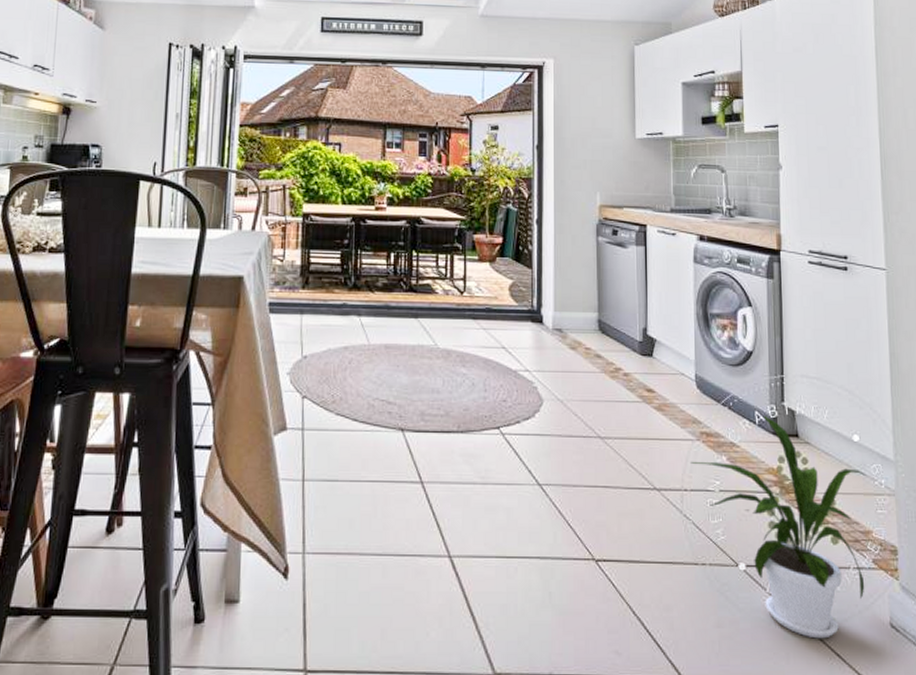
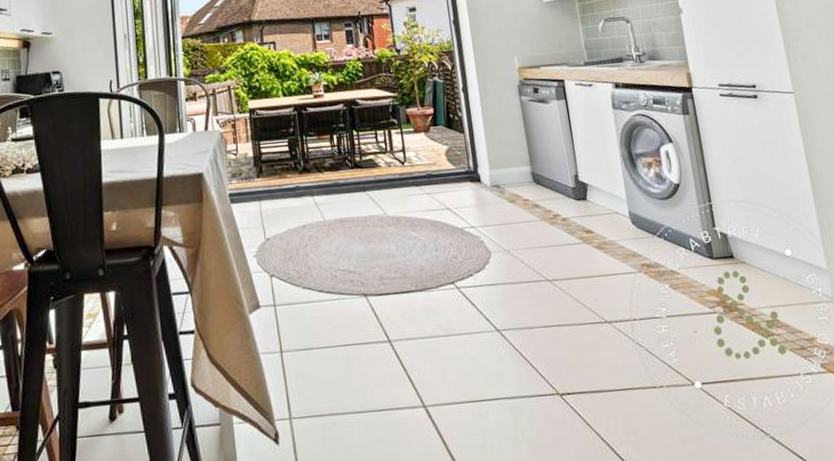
house plant: present [691,414,865,639] -> none [636,241,817,445]

